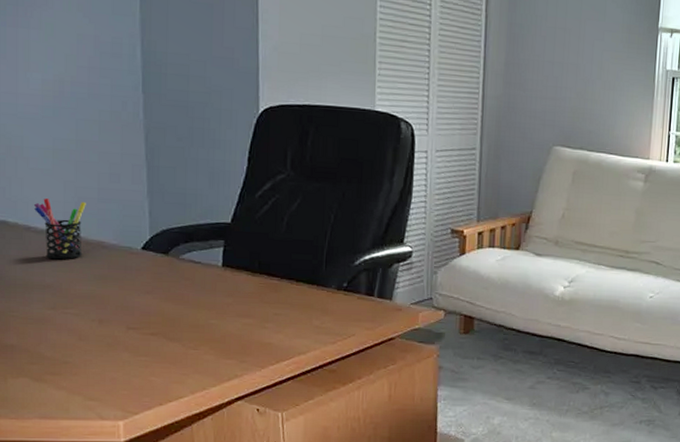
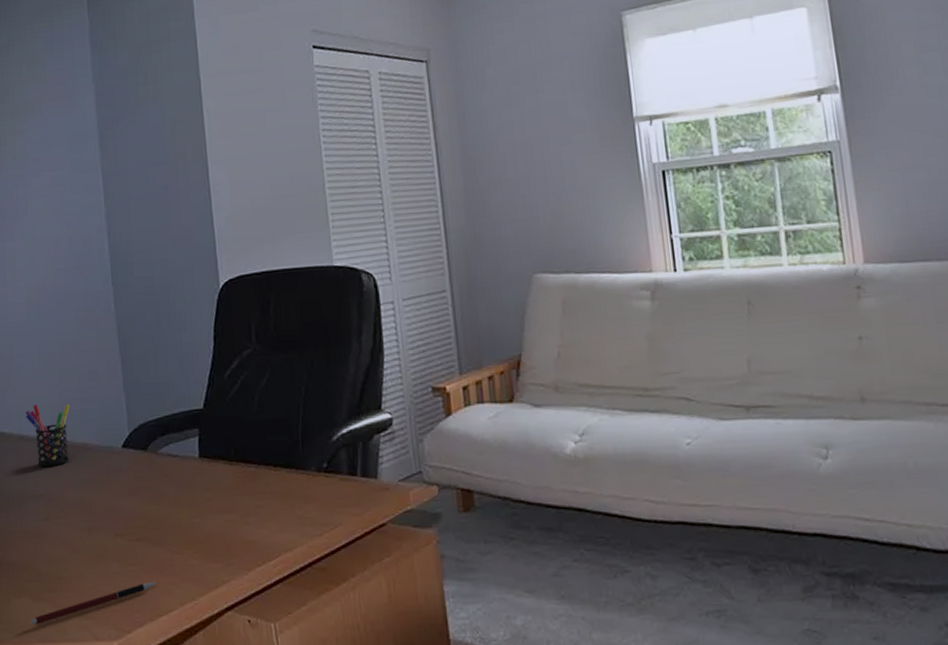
pen: none [30,371,169,403] -> present [31,581,157,625]

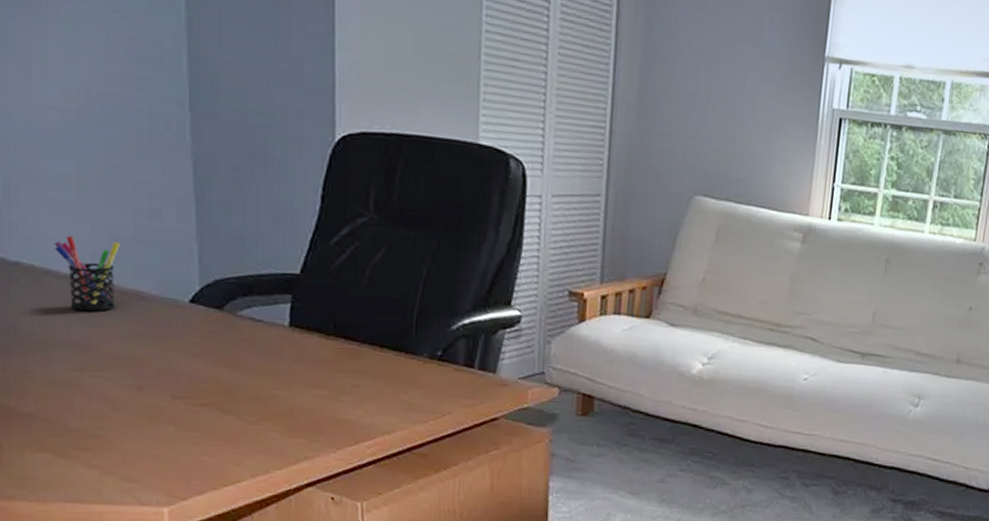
pen: present [31,581,157,625] -> none [53,450,224,483]

